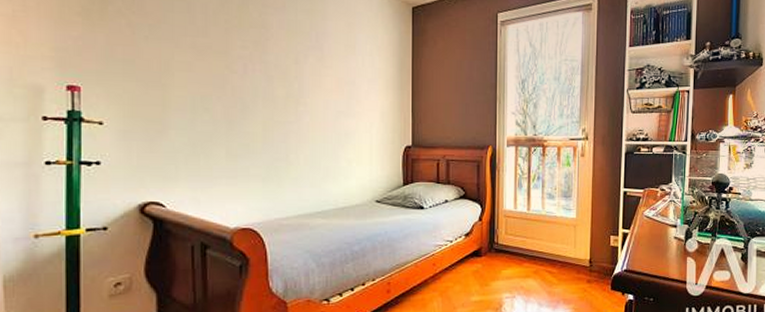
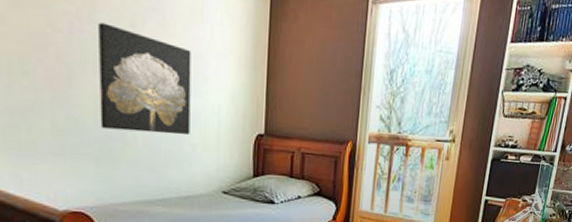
wall art: none [268,62,346,152] -> present [98,22,191,135]

